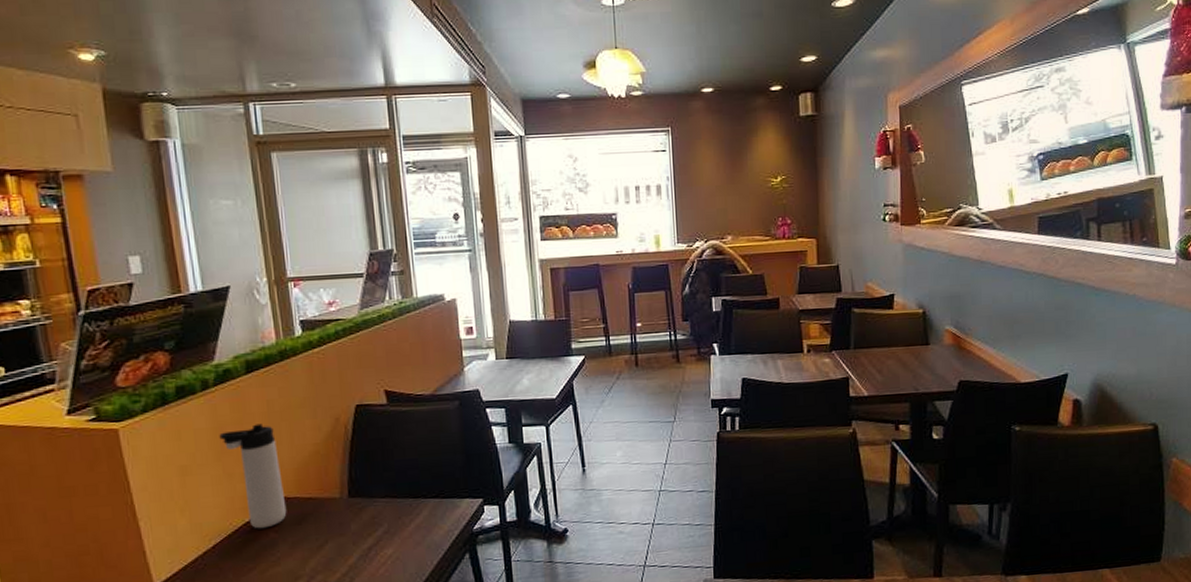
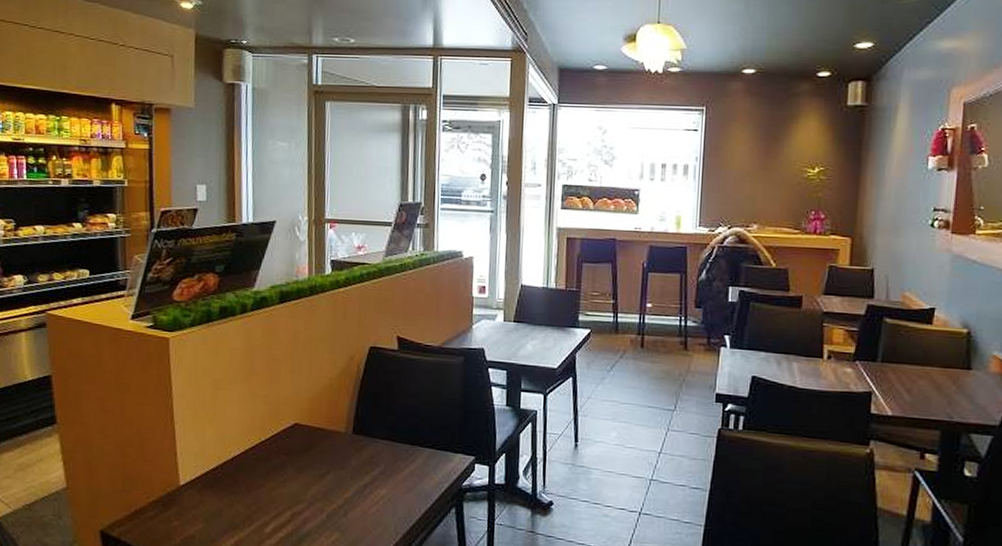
thermos bottle: present [219,423,287,529] -> none [250,351,298,450]

